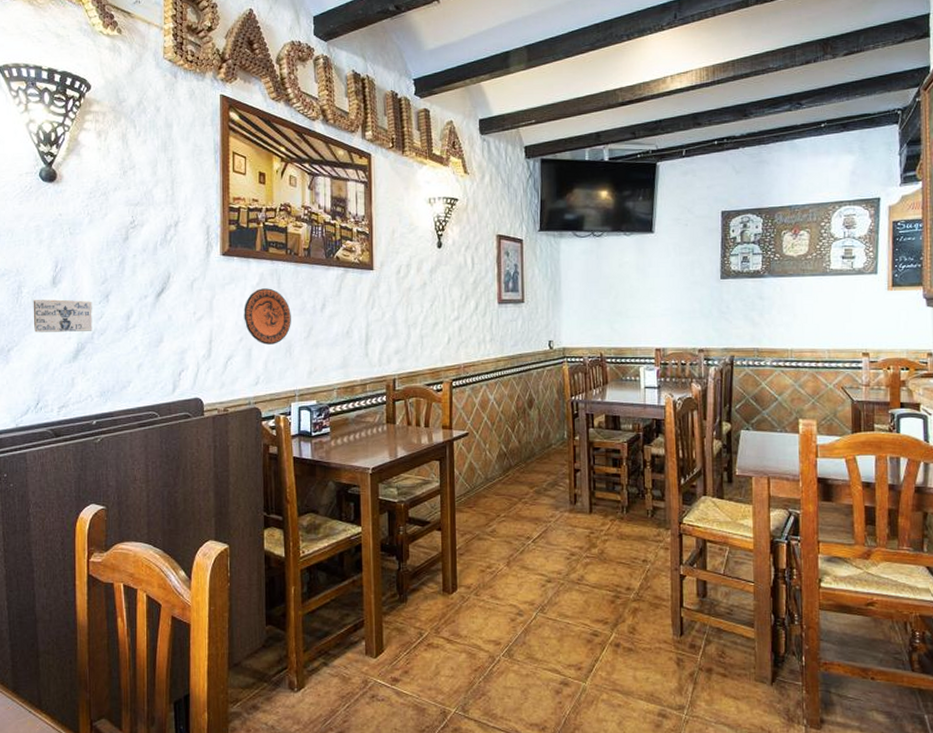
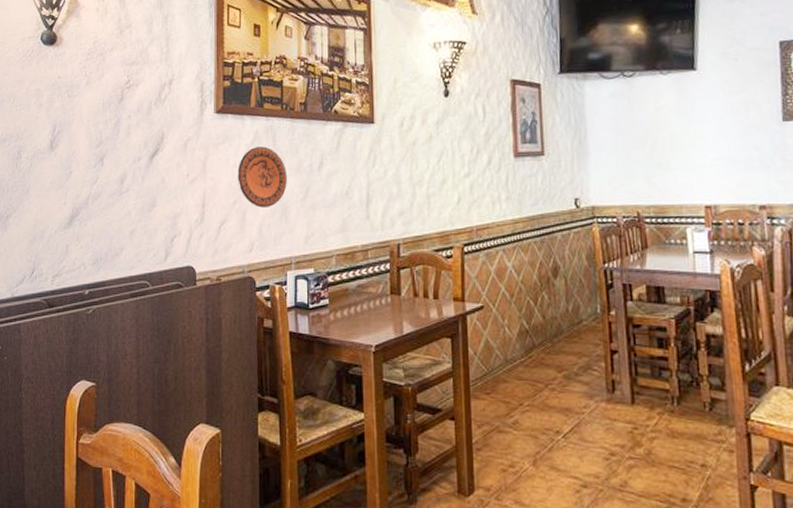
ceramic tile: present [33,299,92,333] -> none [31,164,87,198]

